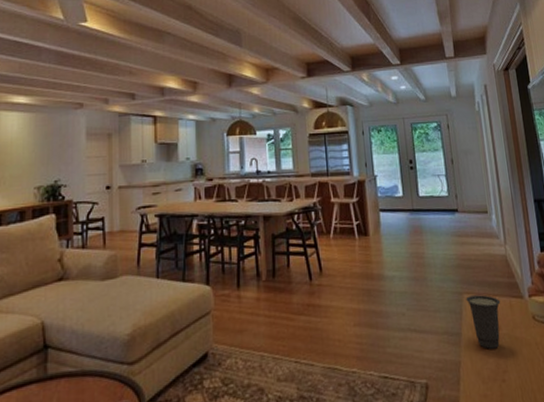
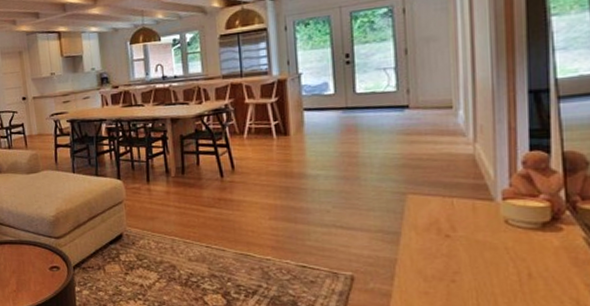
cup: present [466,295,501,349] -> none [410,196,459,250]

